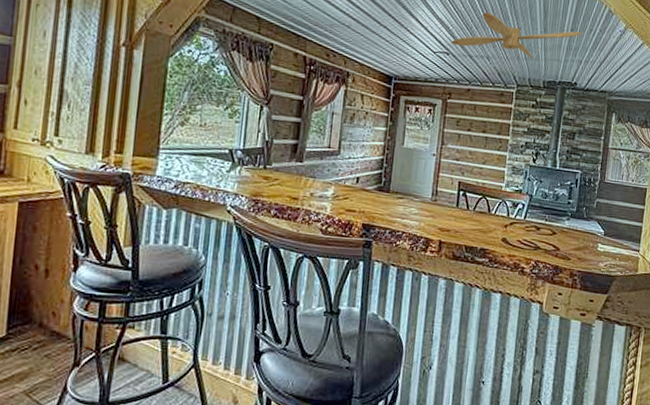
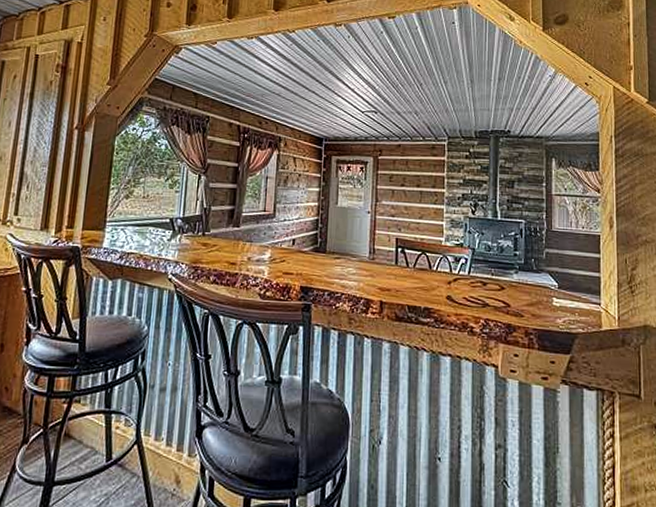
ceiling fan: present [451,12,582,58] -> none [379,70,510,110]

